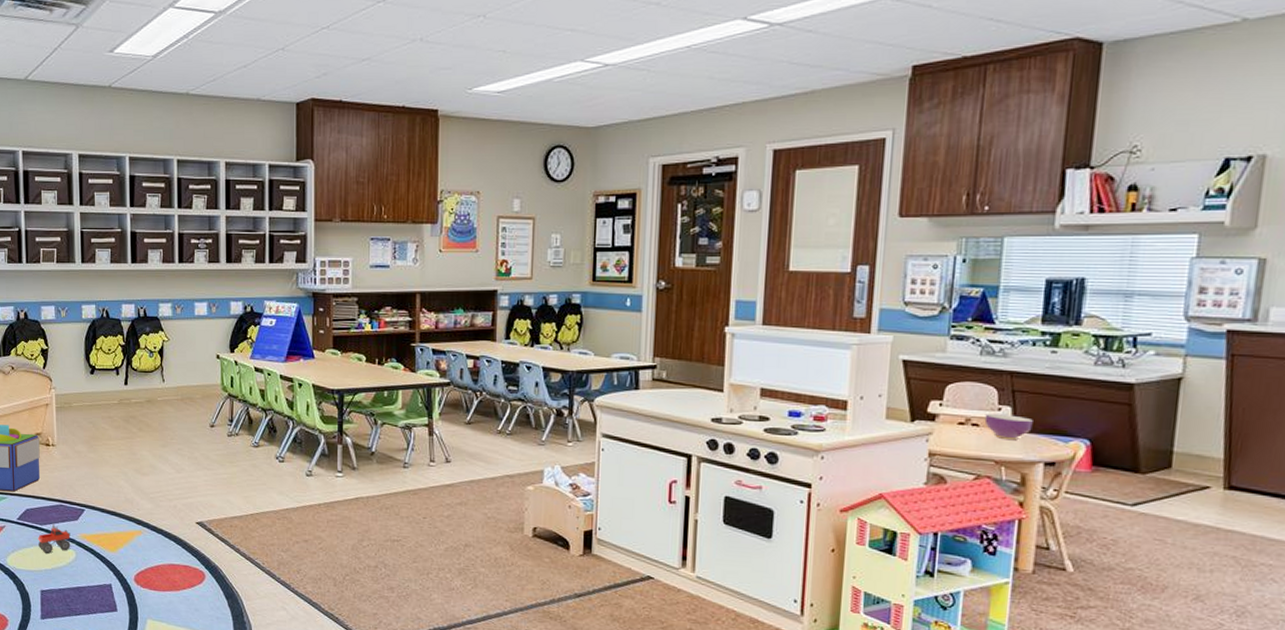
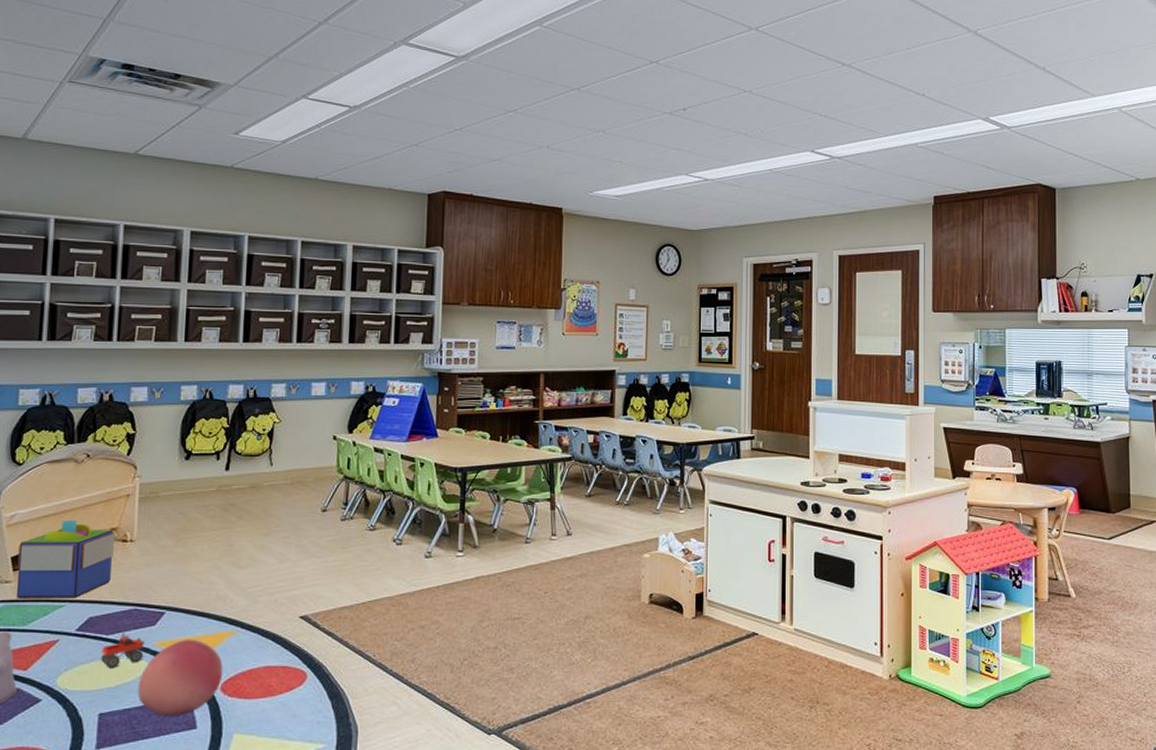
ball: none [68,534,135,600] -> present [137,639,223,717]
bowl: present [984,414,1033,441] -> none [1004,470,1037,491]

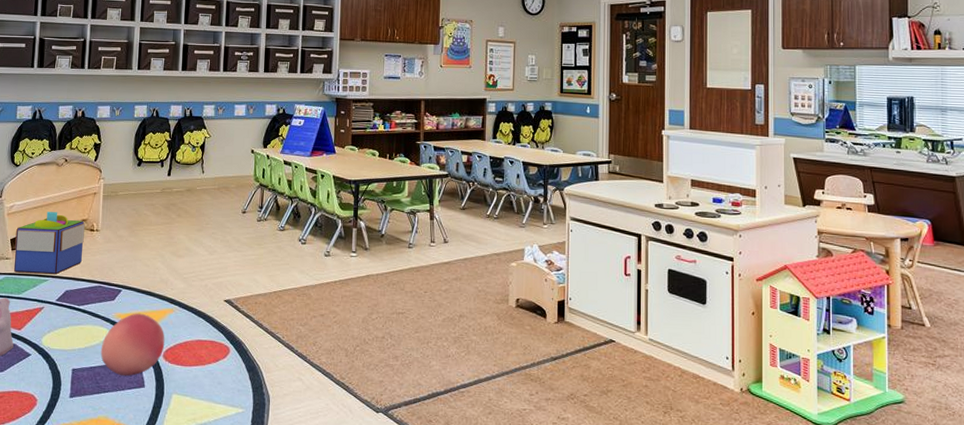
toy truck: present [100,631,144,668] -> none [74,303,106,333]

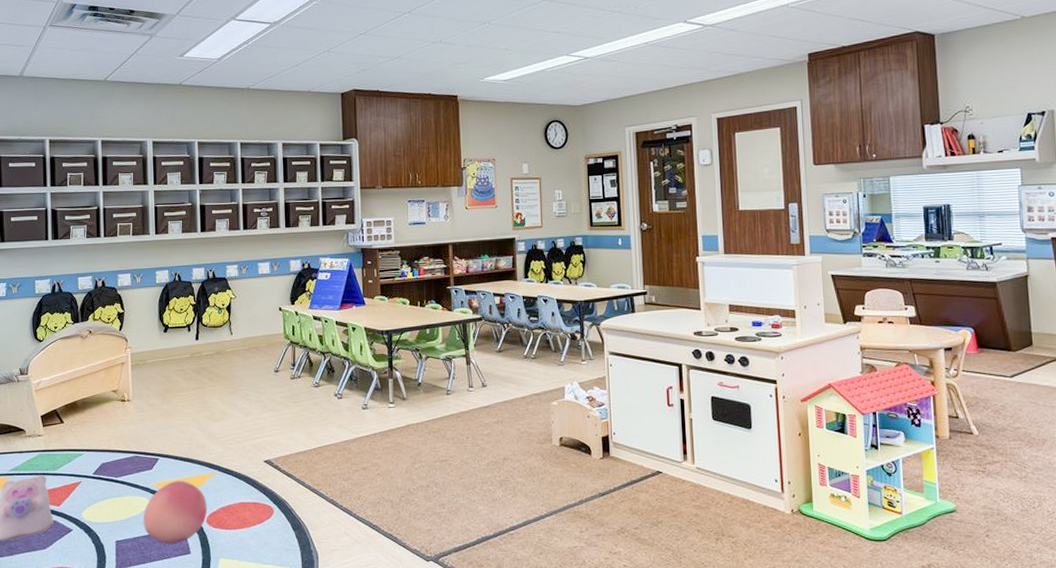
ballot box: present [13,212,85,275] -> none [46,385,116,449]

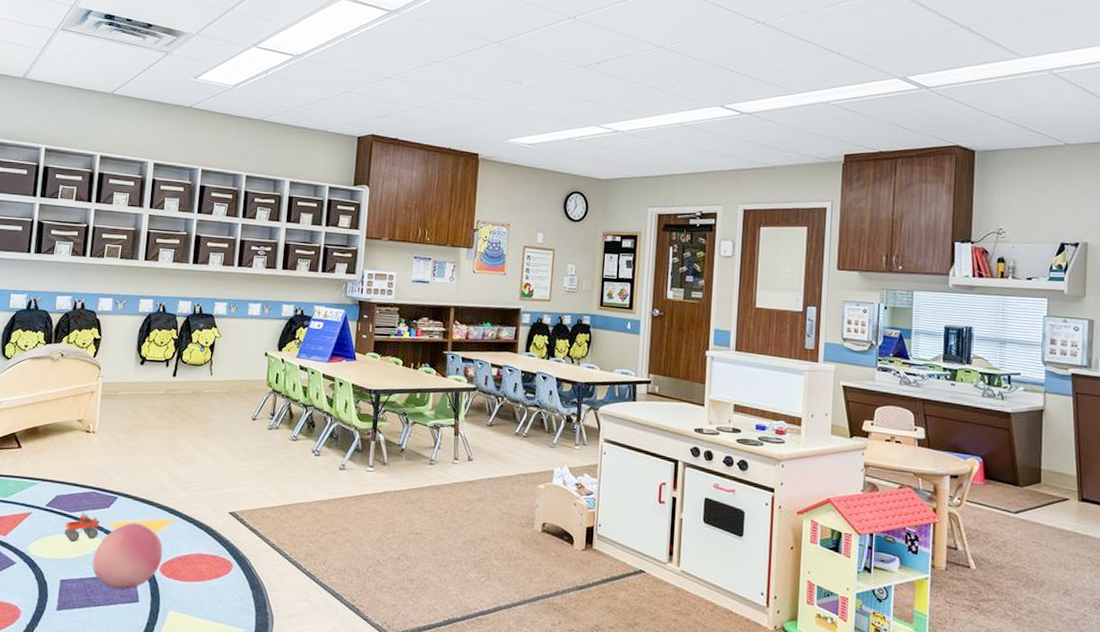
toy truck: none [113,474,145,504] -> present [64,510,100,542]

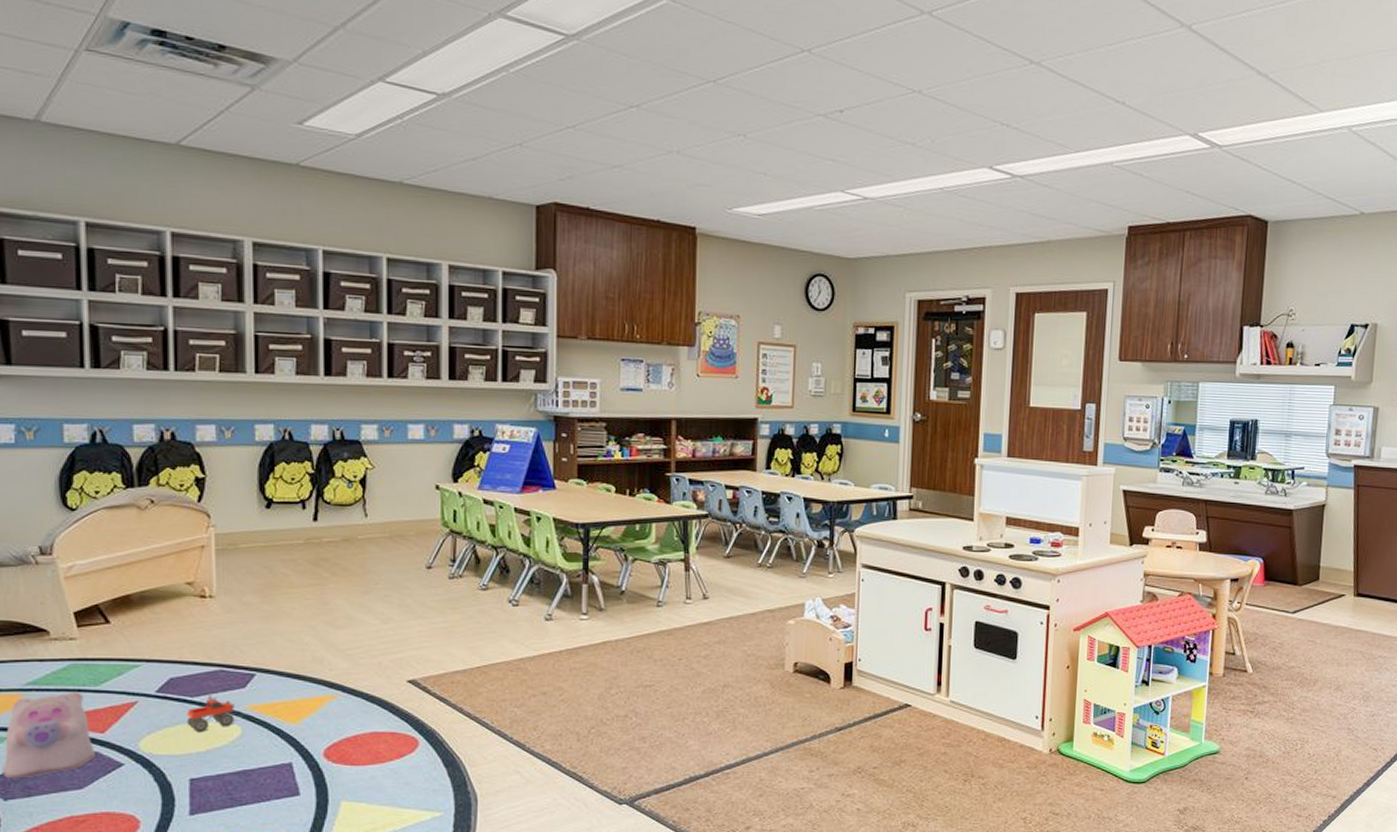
ball: present [92,522,163,590] -> none [230,702,325,784]

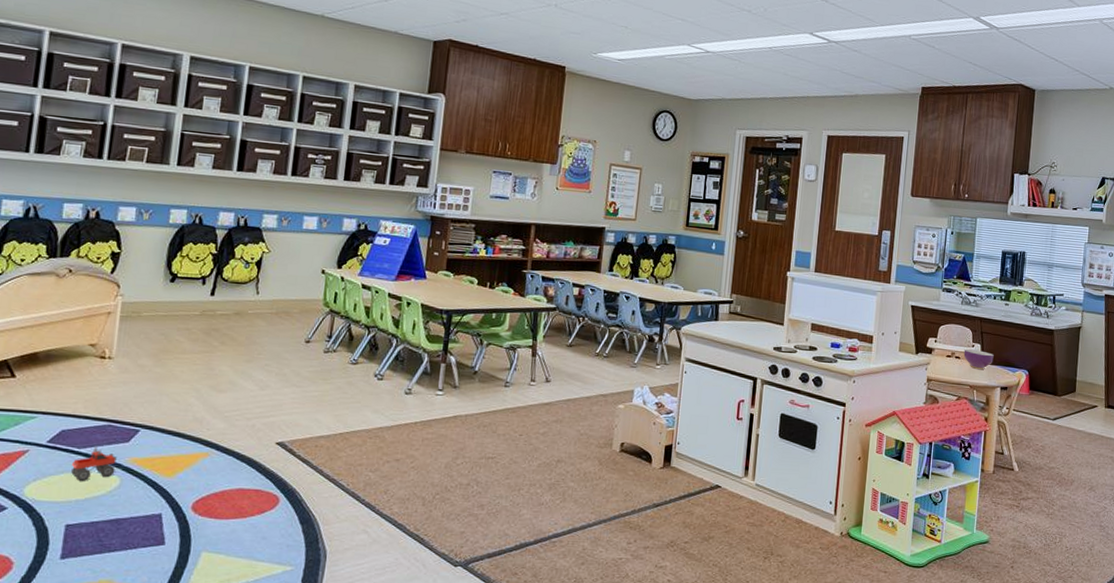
bowl: none [1186,538,1222,561] -> present [963,349,994,370]

